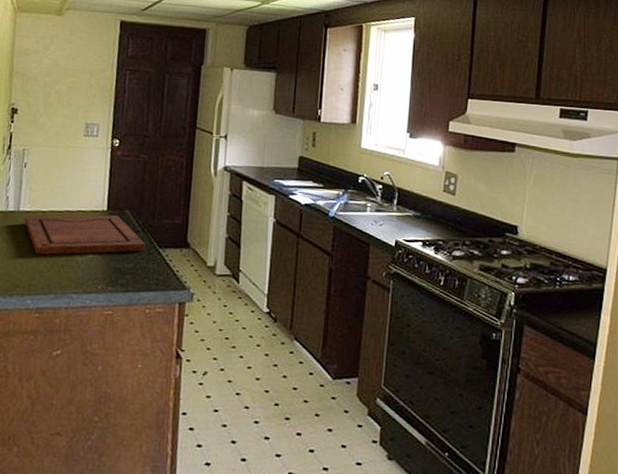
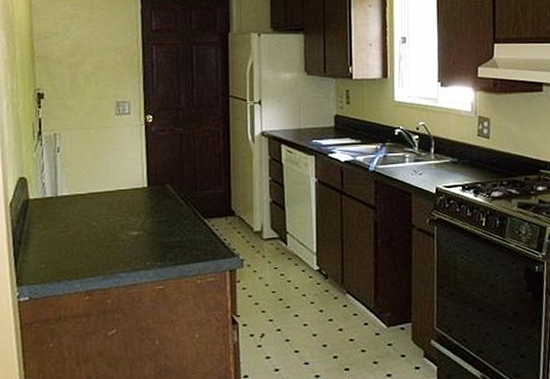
cutting board: present [24,215,146,255] -> none [64,190,191,238]

